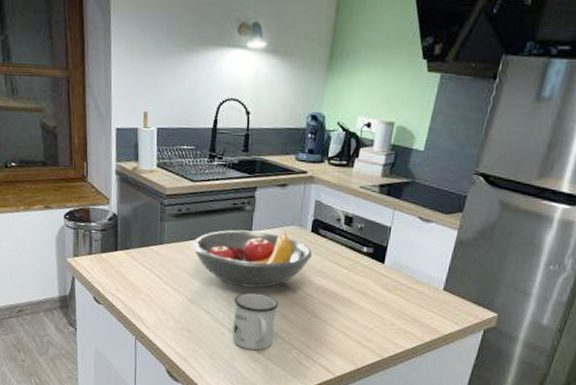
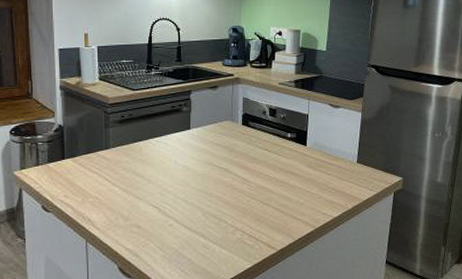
fruit bowl: present [192,230,312,288] -> none [136,127,245,180]
mug: present [232,292,279,351] -> none [178,184,220,237]

